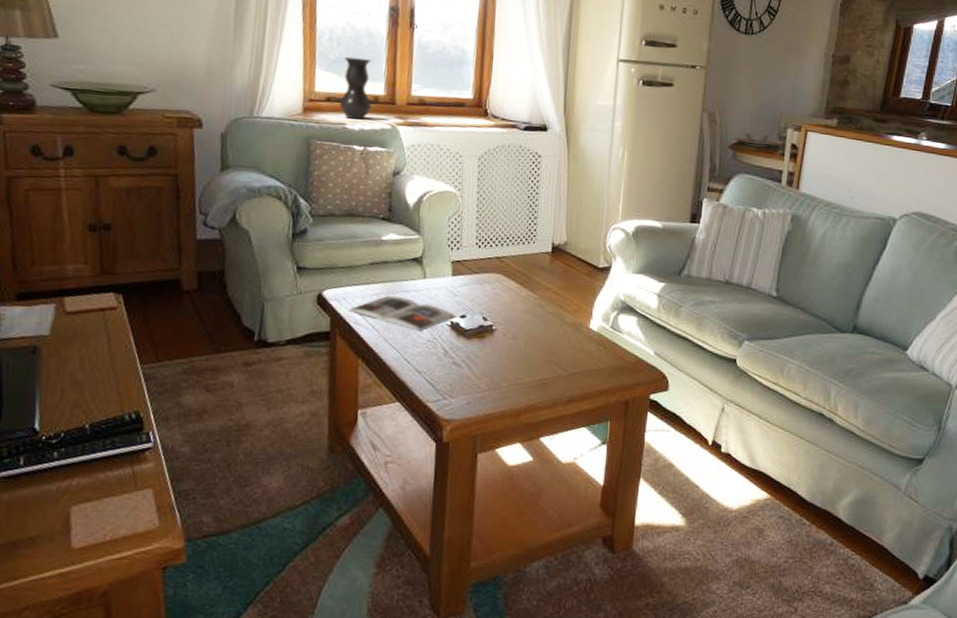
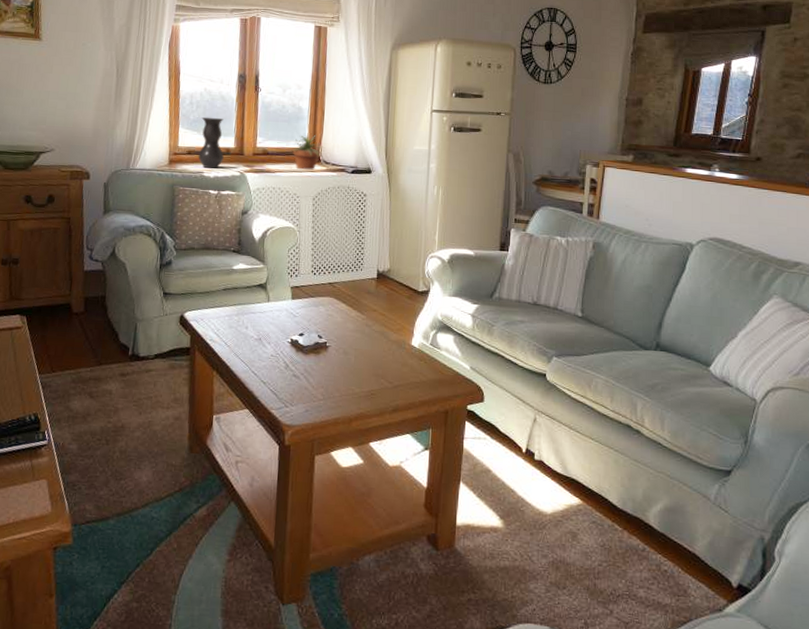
magazine: present [348,295,455,332] -> none [205,316,294,348]
potted plant: none [452,83,493,126] -> present [290,134,324,171]

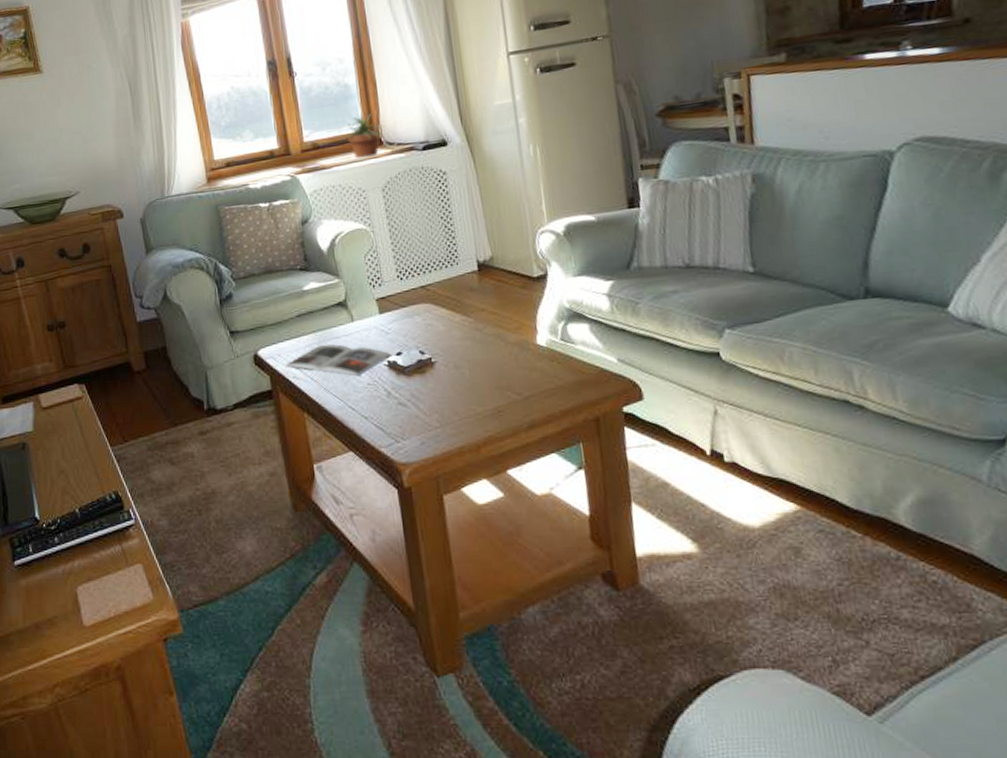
vase: present [198,117,224,169] -> none [234,117,269,179]
magazine: none [205,316,294,348] -> present [284,344,391,377]

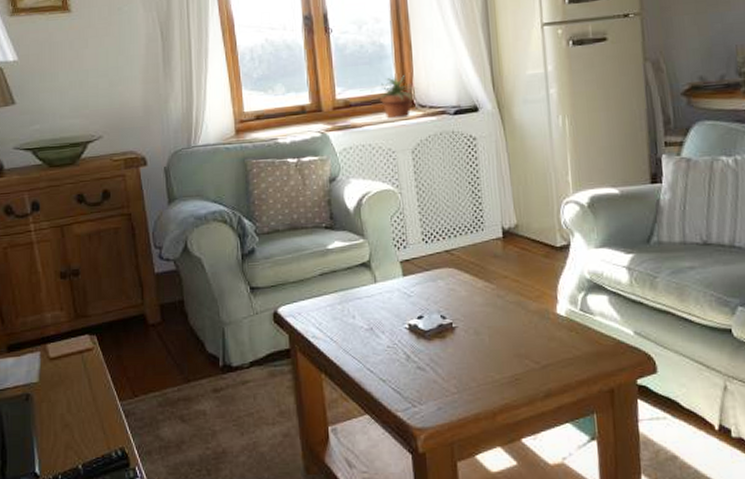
magazine: present [284,344,391,377] -> none [304,304,412,339]

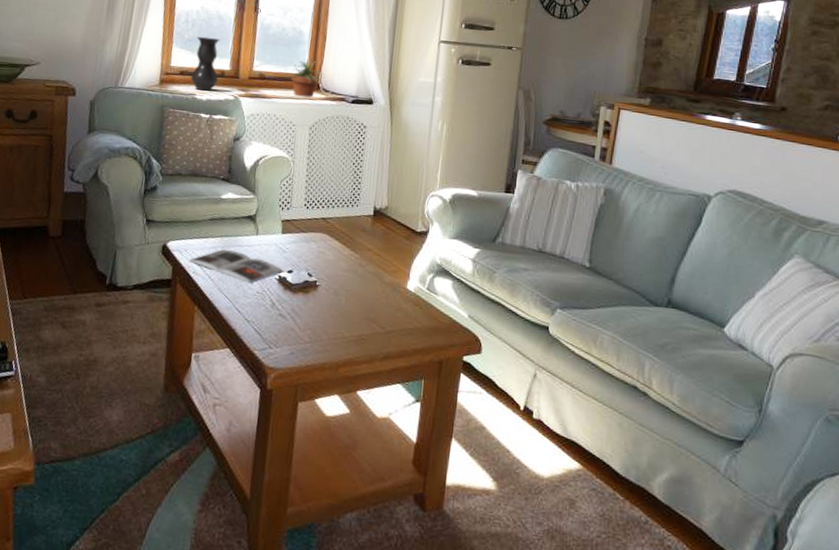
vase: none [267,71,299,133] -> present [190,36,220,91]
magazine: none [304,304,412,339] -> present [188,248,283,284]

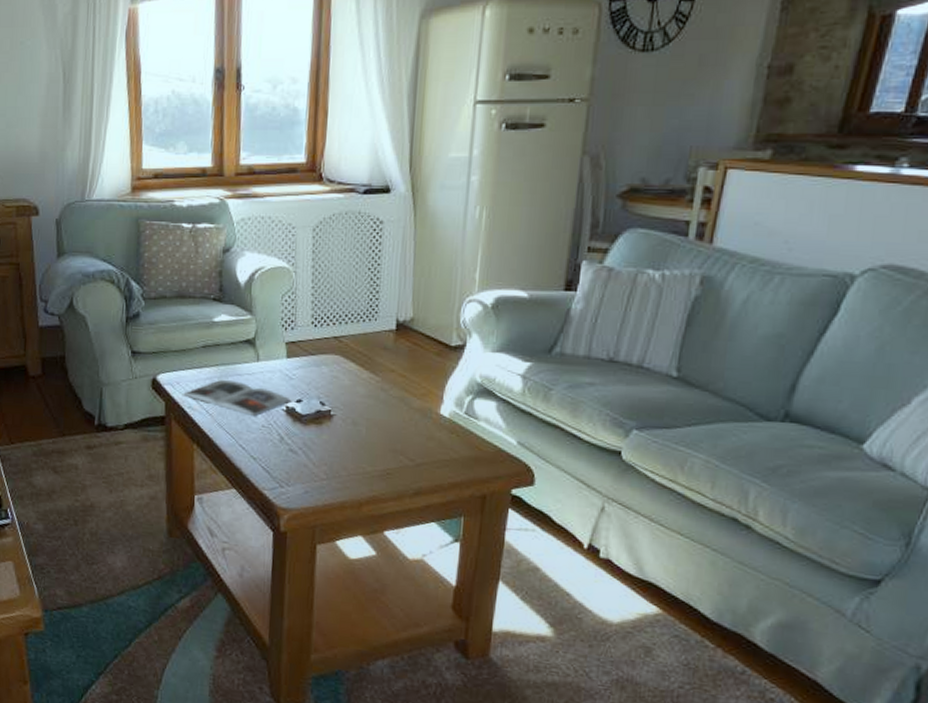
vase: present [190,36,220,91] -> none [167,128,199,195]
potted plant: present [288,60,324,98] -> none [283,144,328,193]

